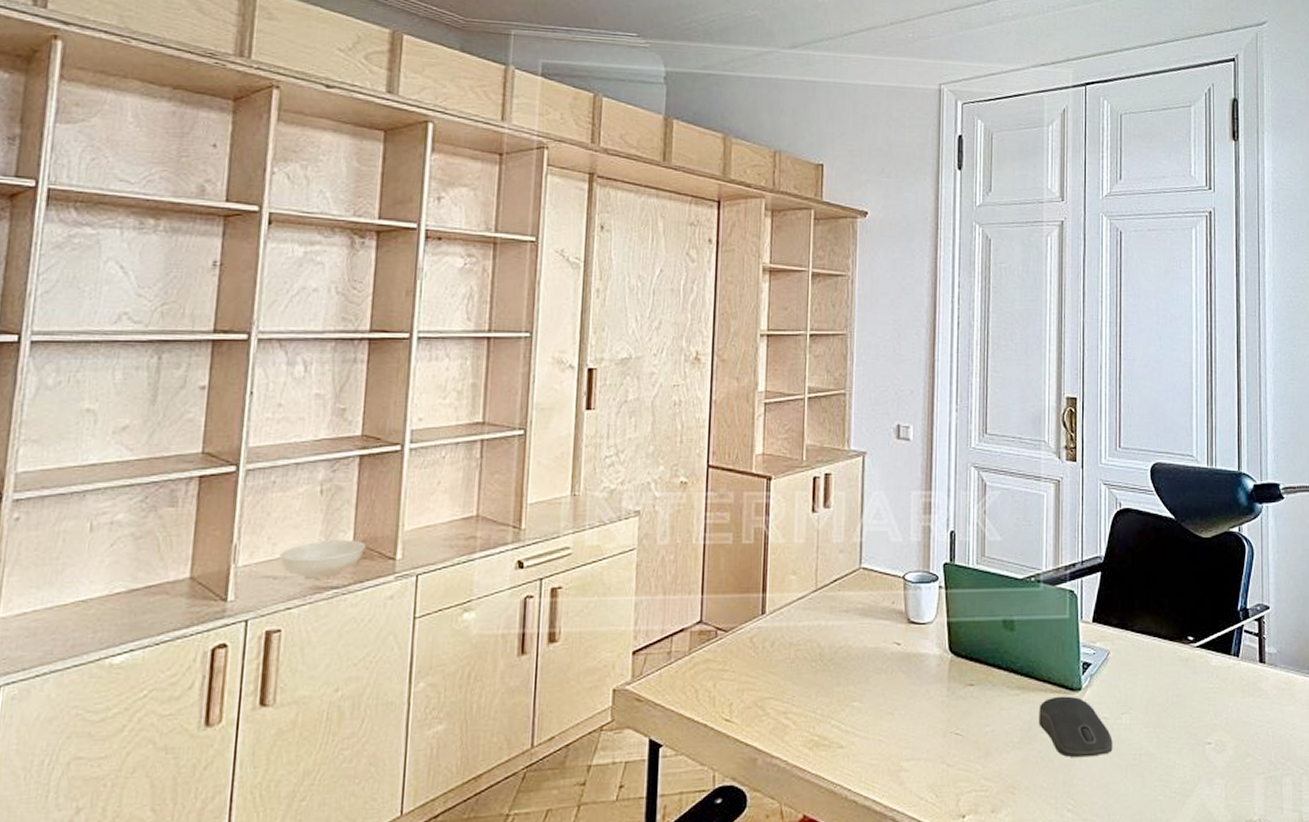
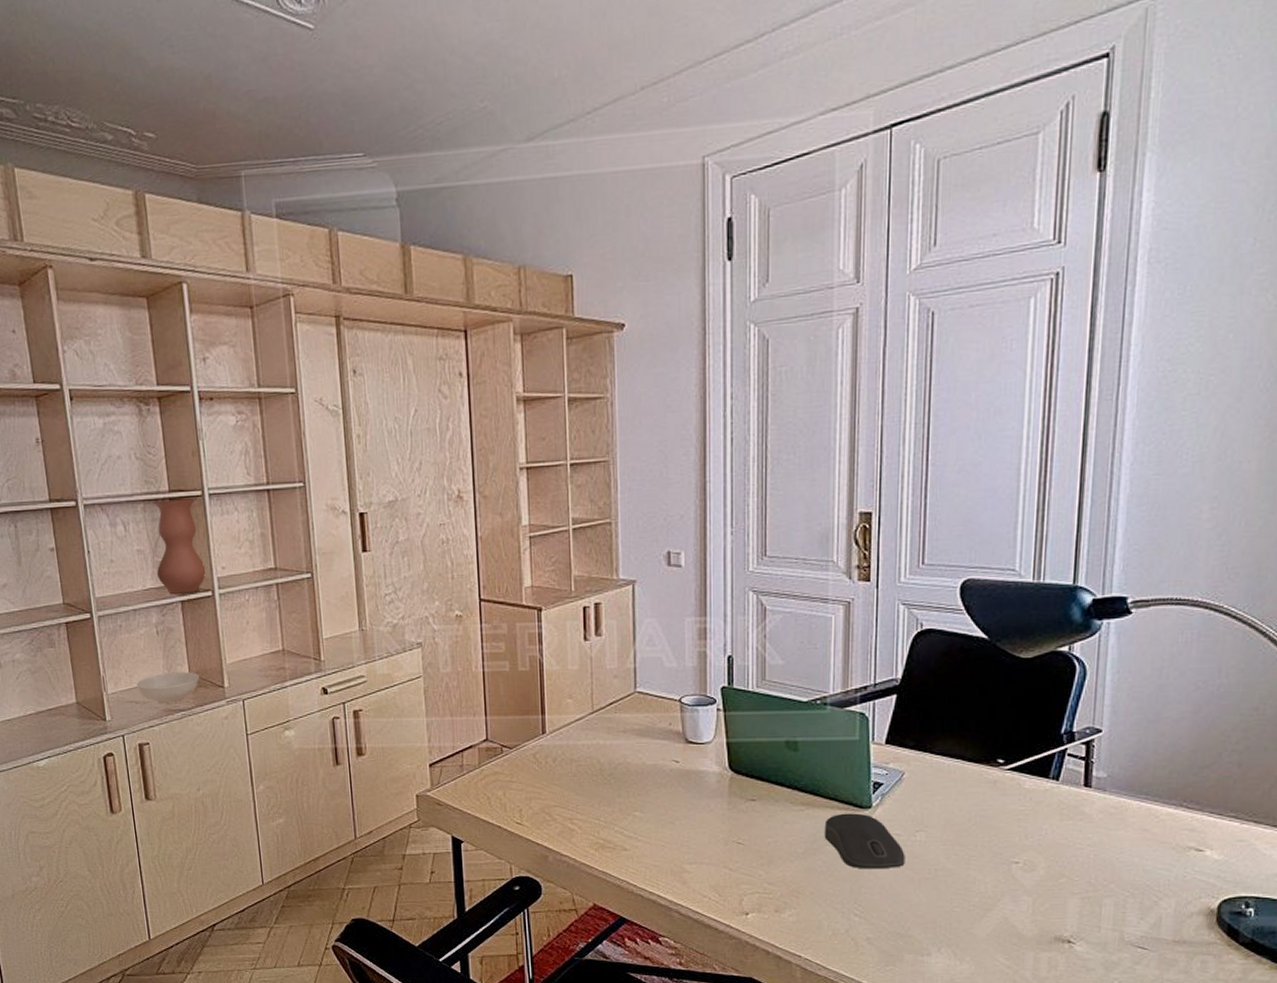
vase: none [334,340,401,446] -> present [152,498,208,594]

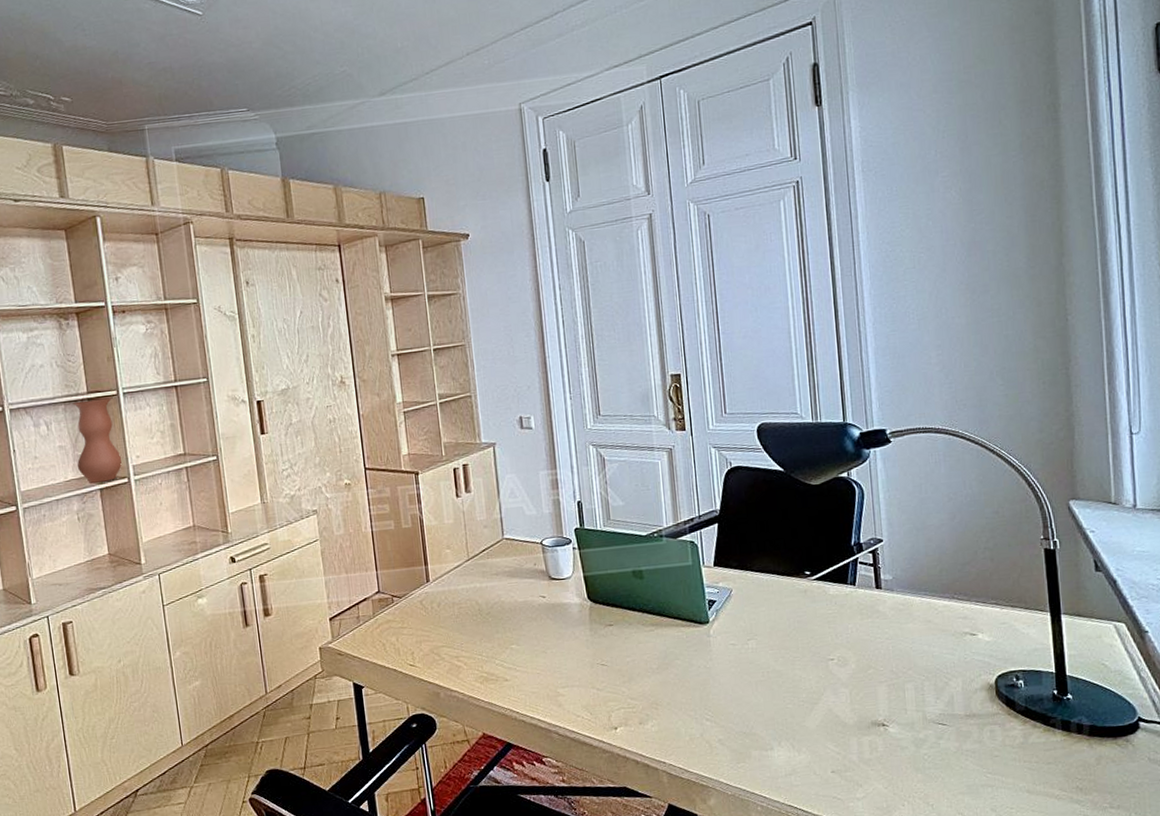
bowl: present [136,672,200,703] -> none [59,552,119,584]
computer mouse: present [824,813,905,870] -> none [672,628,742,678]

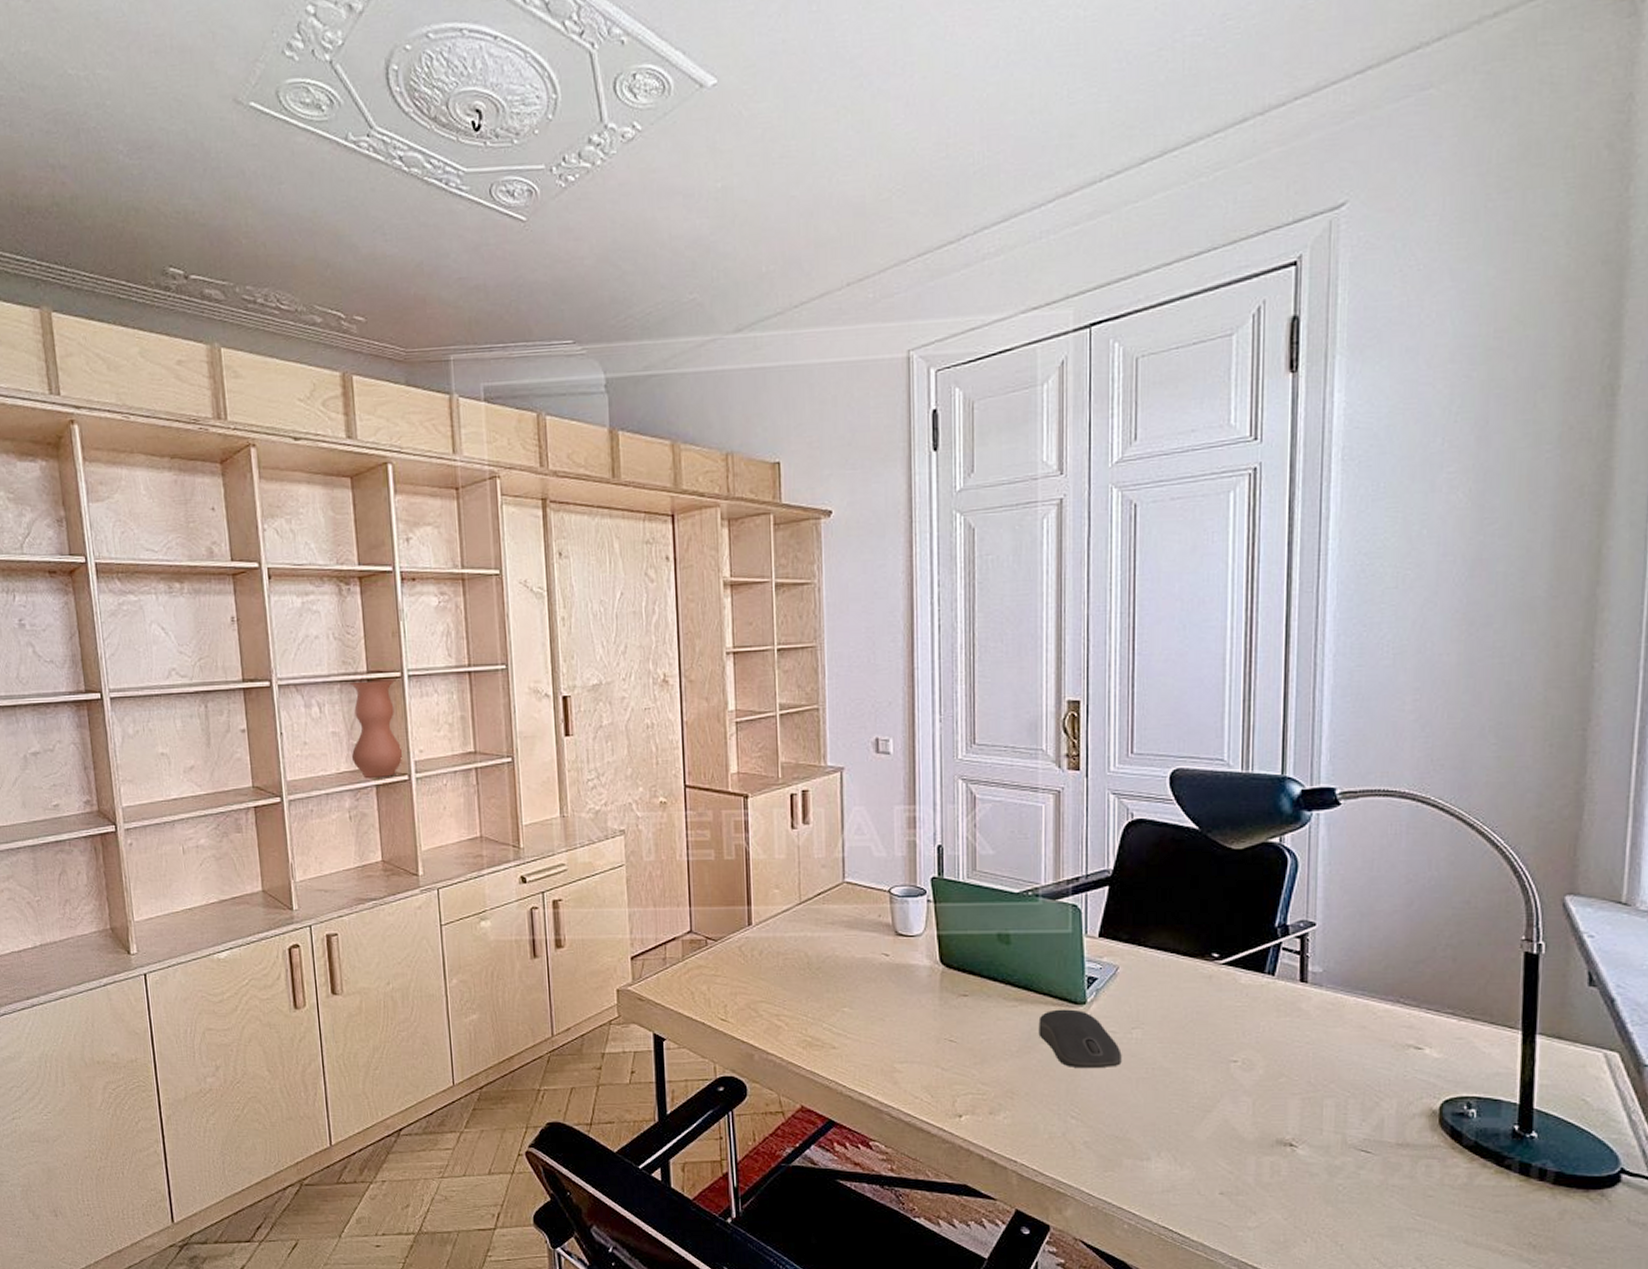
computer mouse: none [672,628,742,678] -> present [1038,1009,1122,1069]

